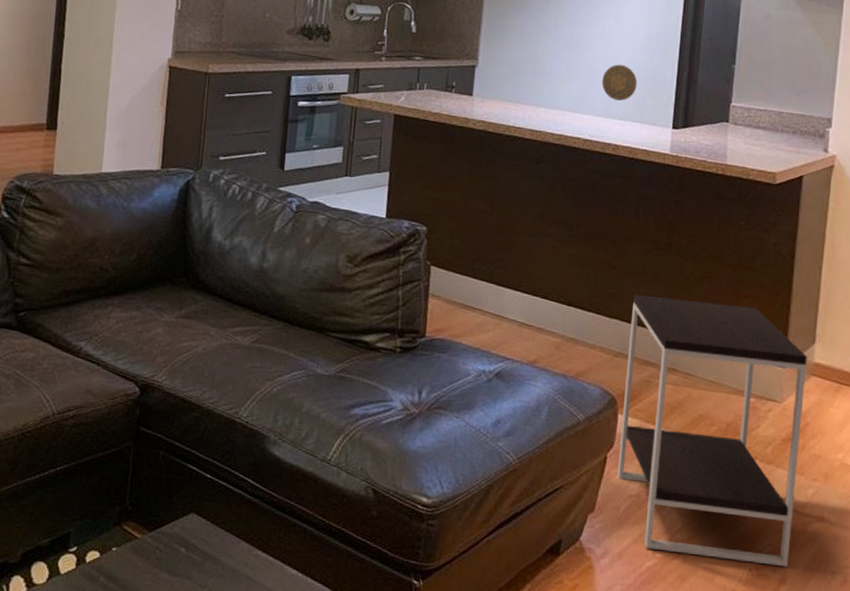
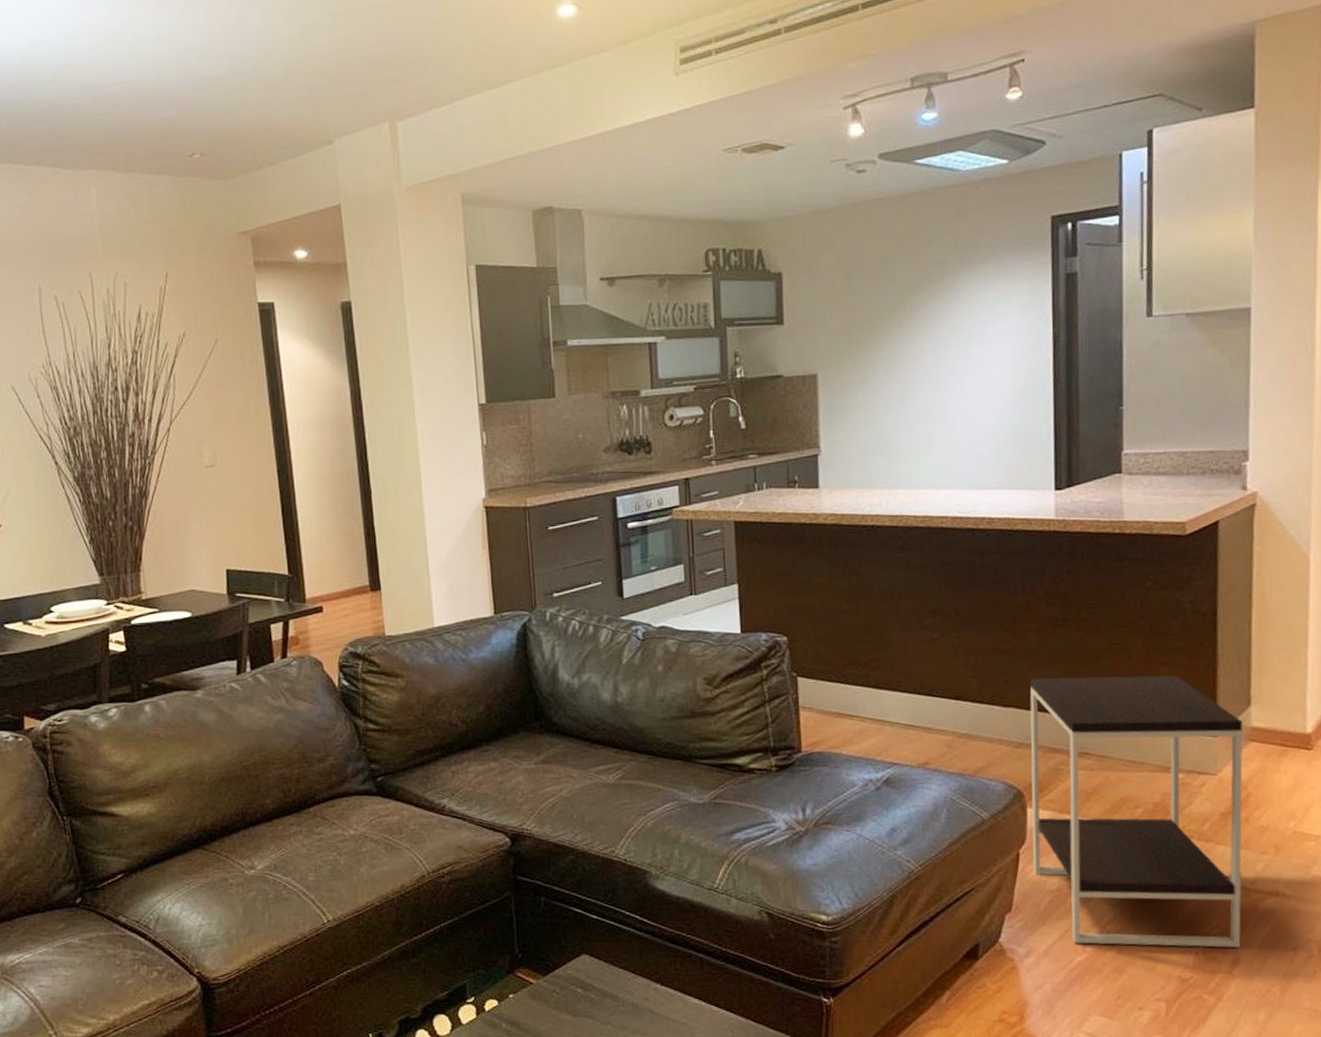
decorative plate: present [602,64,637,101] -> none [966,427,1008,468]

